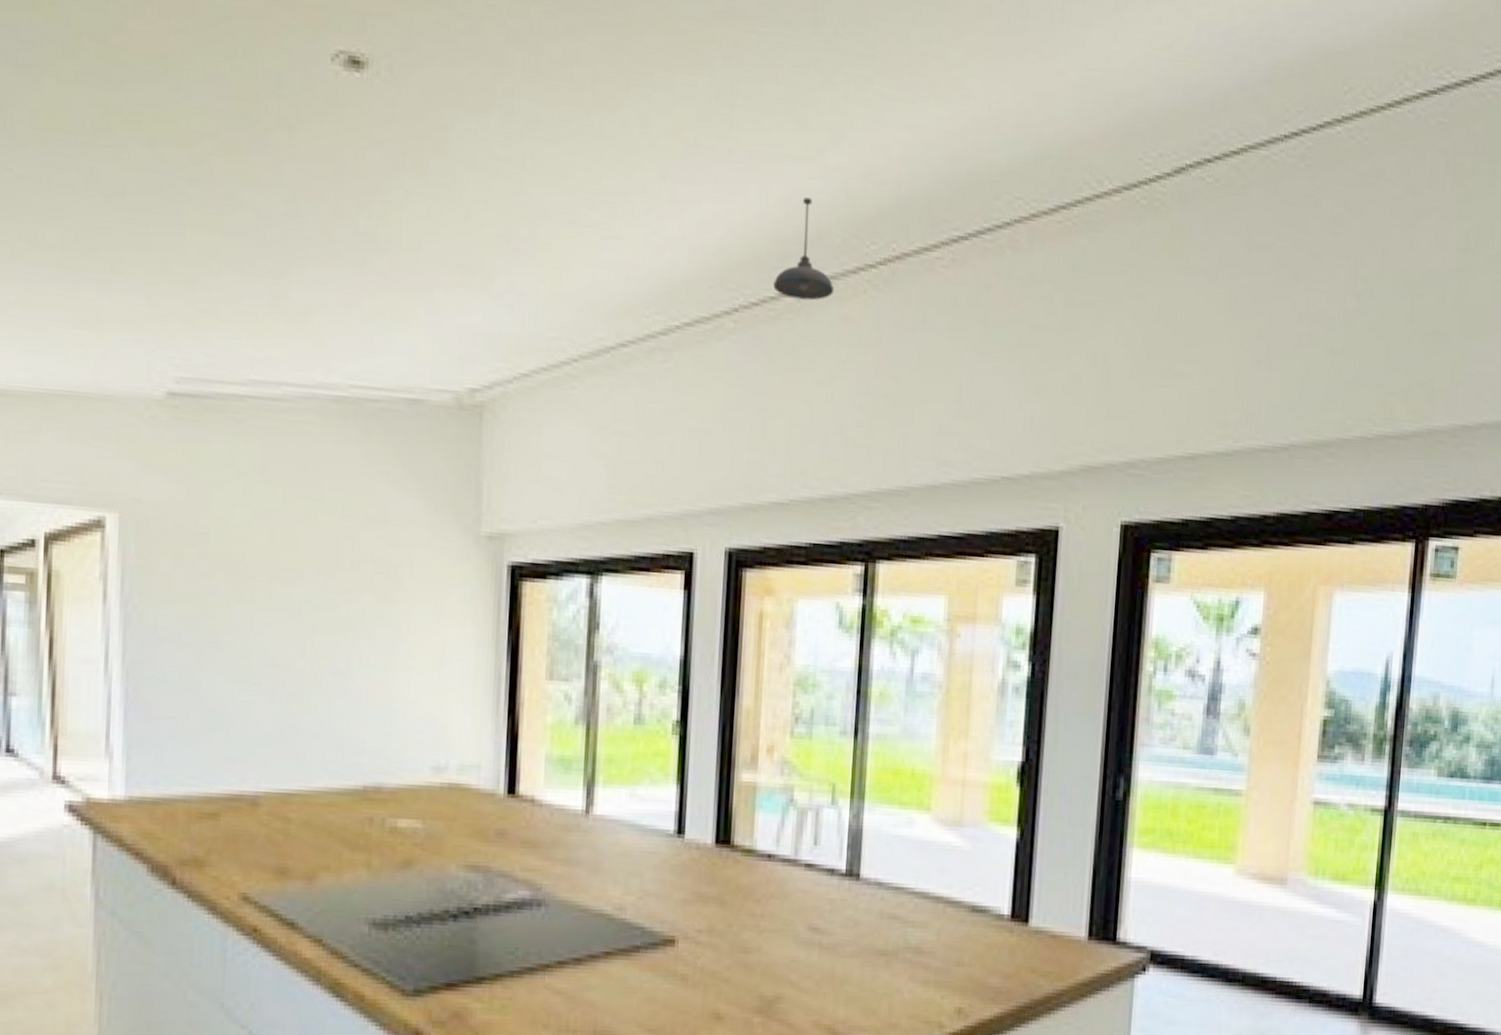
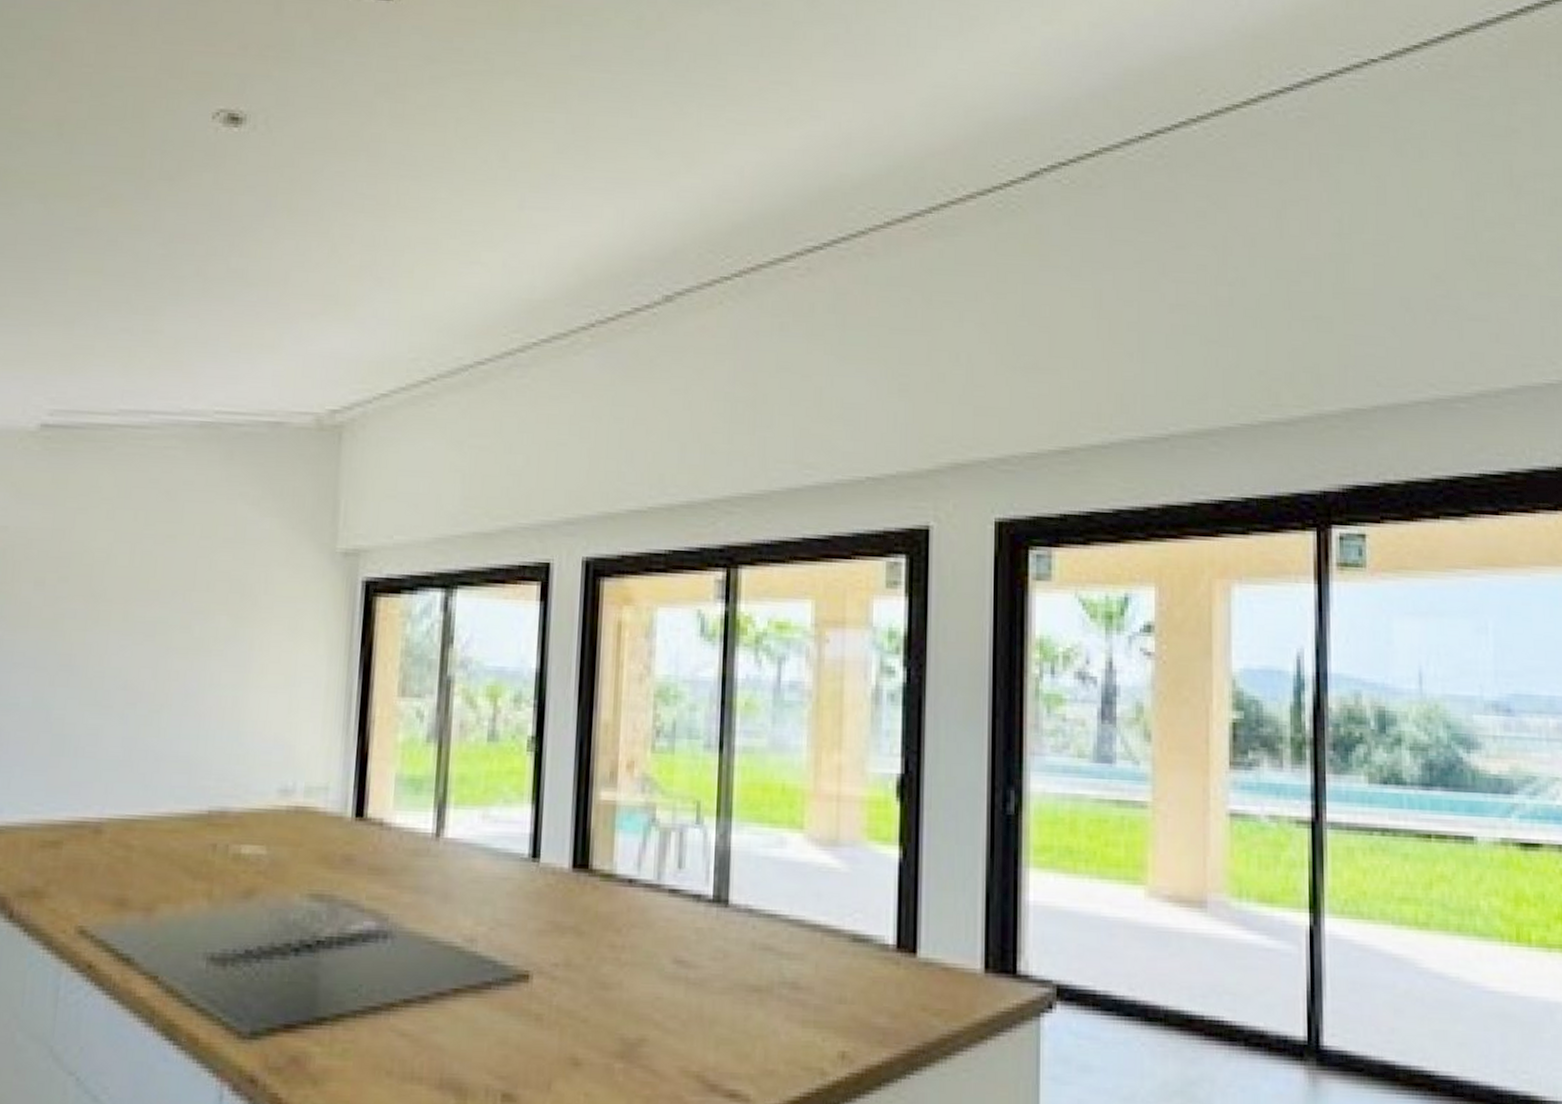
pendant light: present [773,197,835,301] -> none [629,217,690,313]

